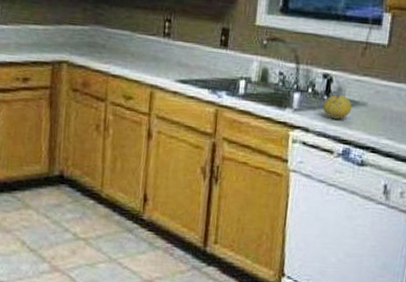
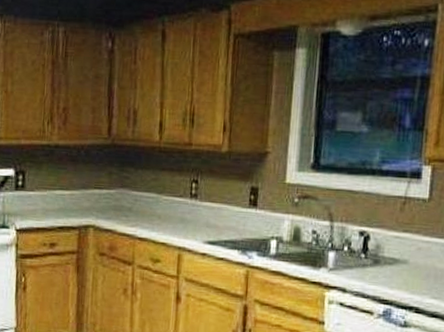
fruit: present [323,95,352,120] -> none [361,253,392,279]

